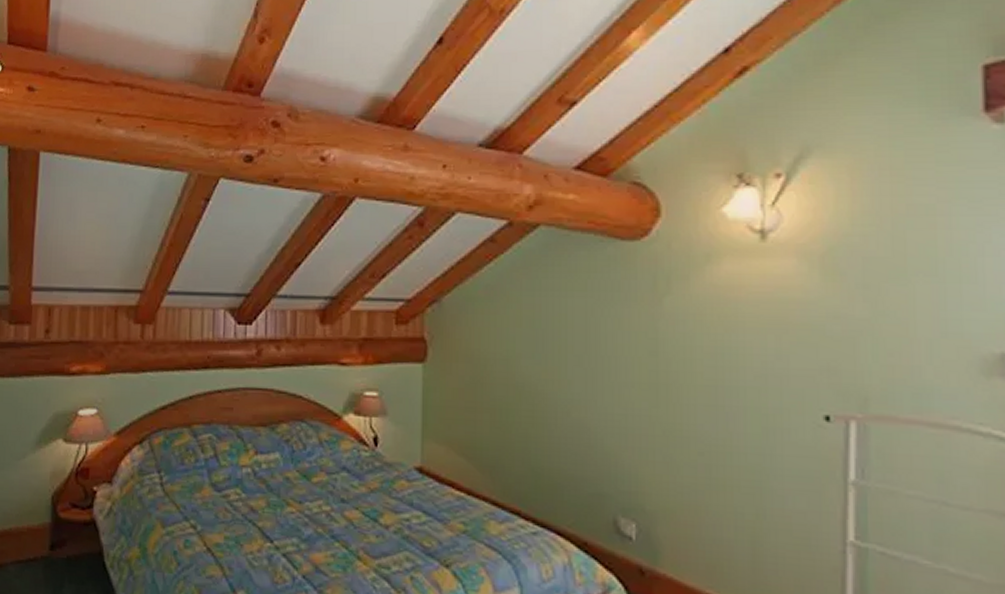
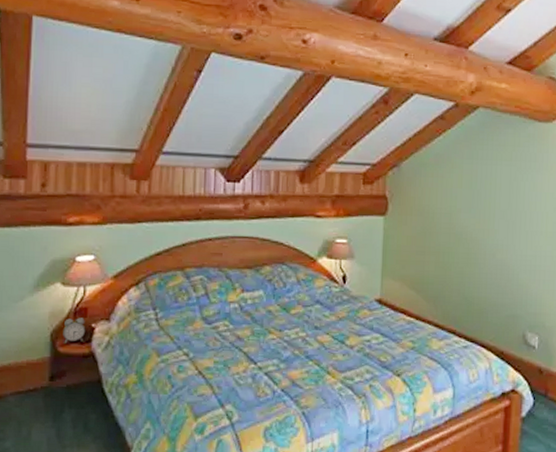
alarm clock: none [64,479,88,509] -> present [63,318,86,345]

